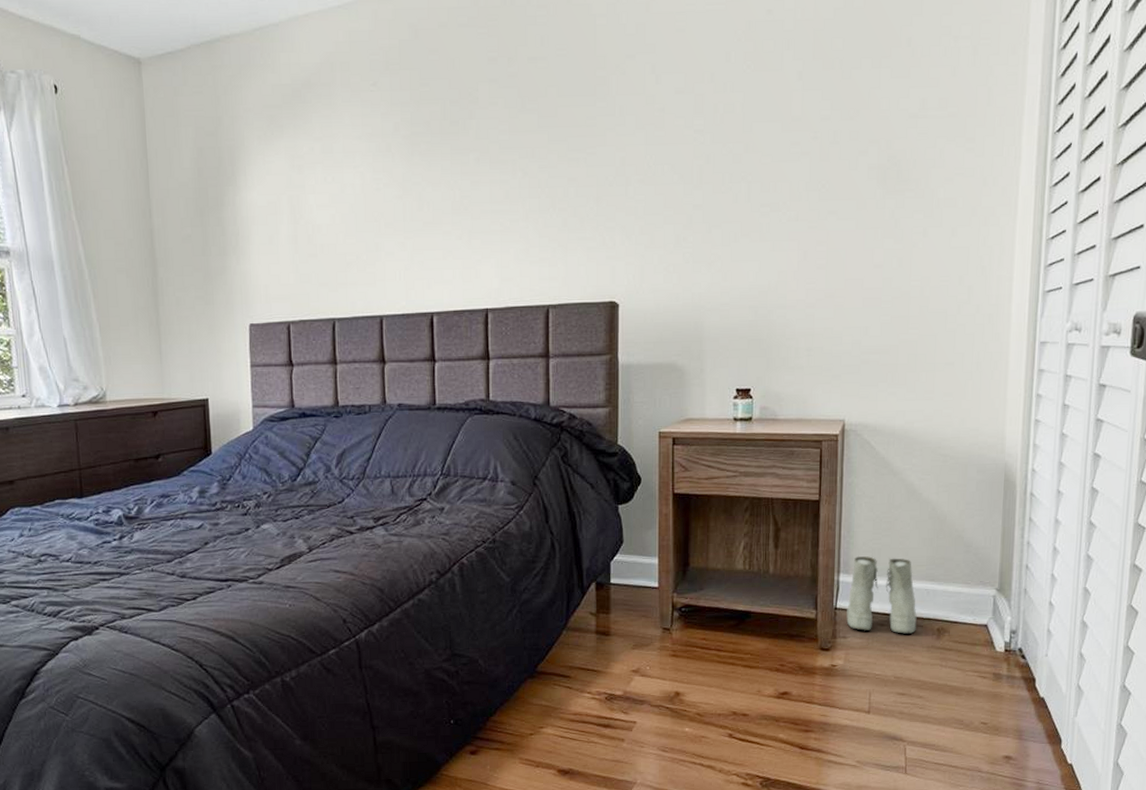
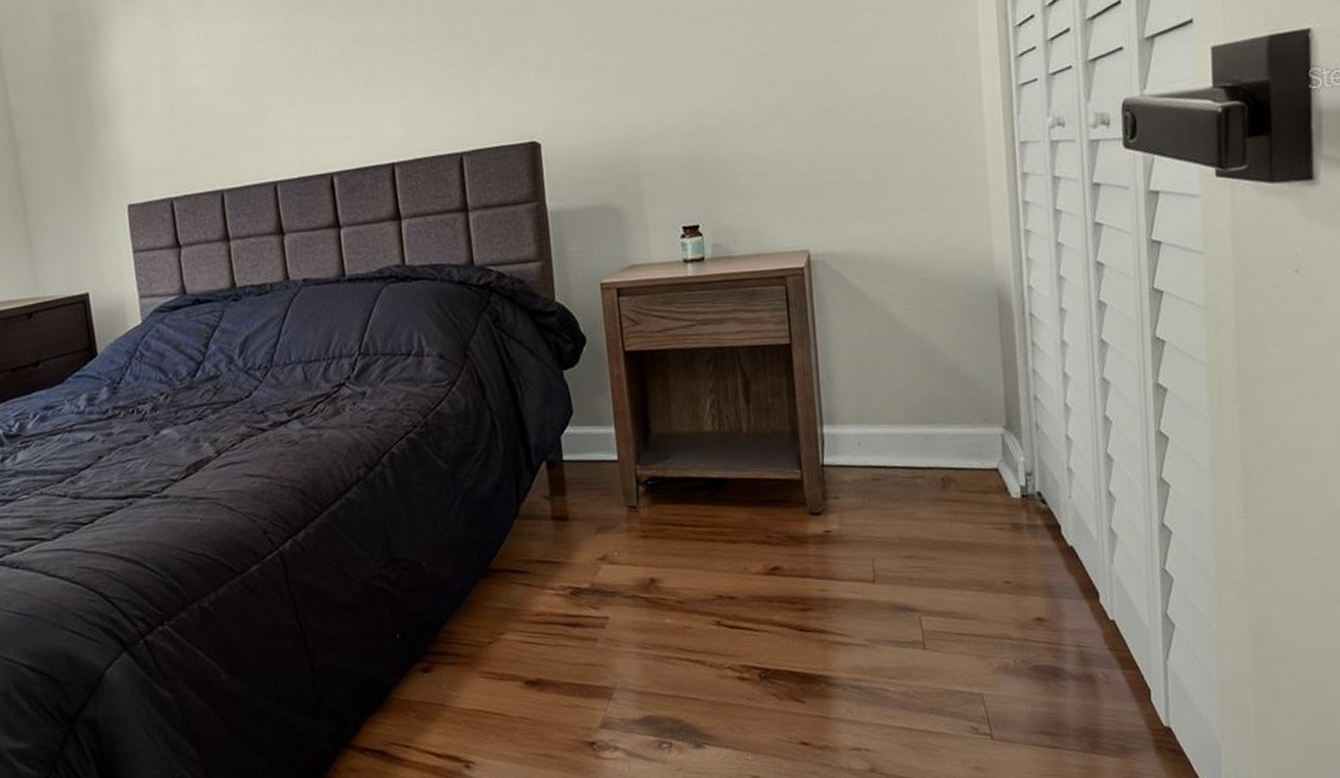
boots: present [846,555,917,634] -> none [835,401,918,489]

